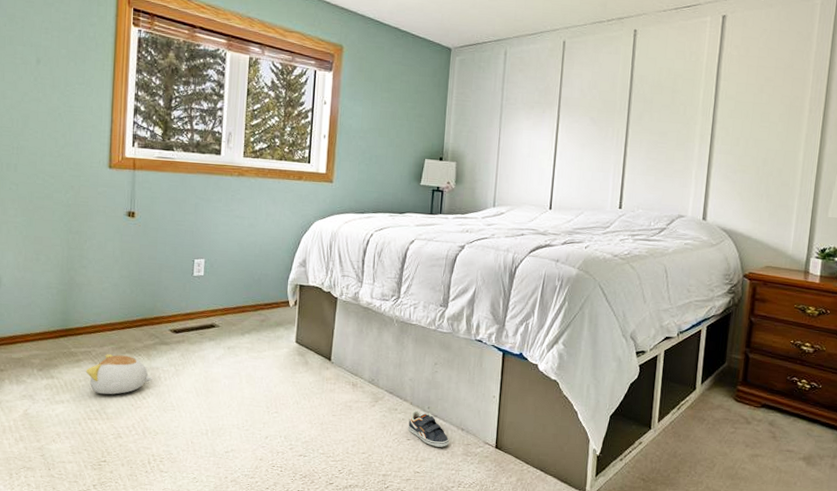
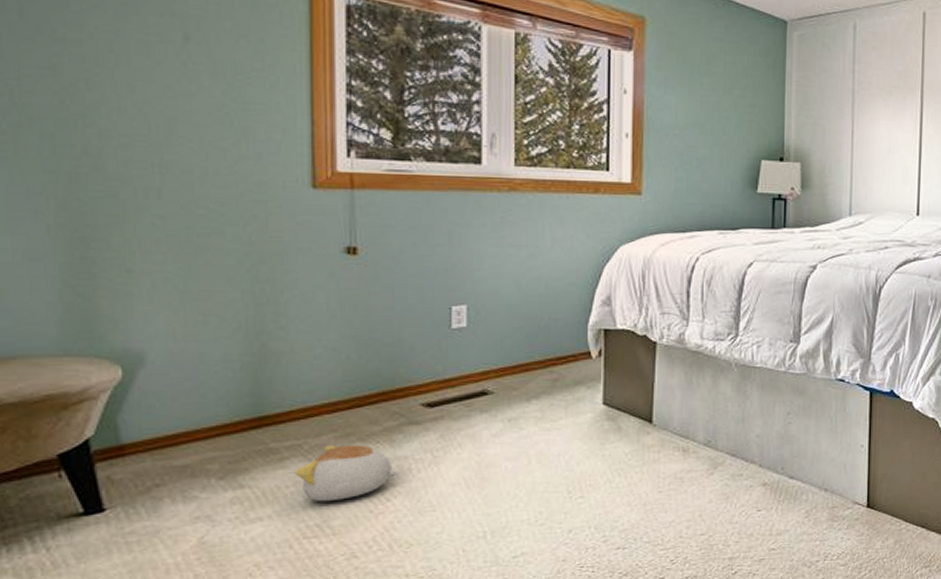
sneaker: present [408,409,449,447] -> none [758,472,810,515]

